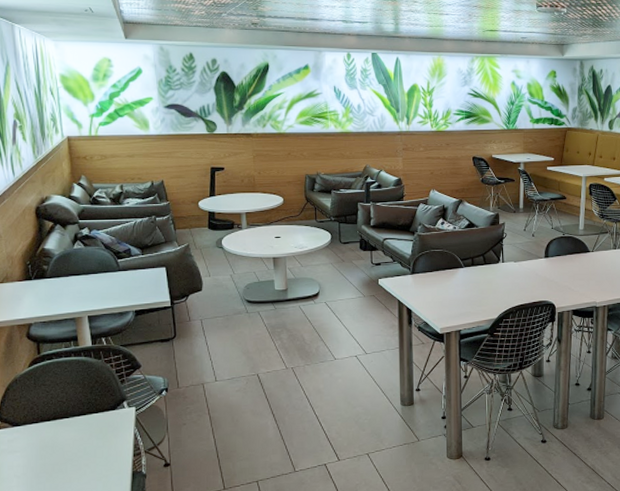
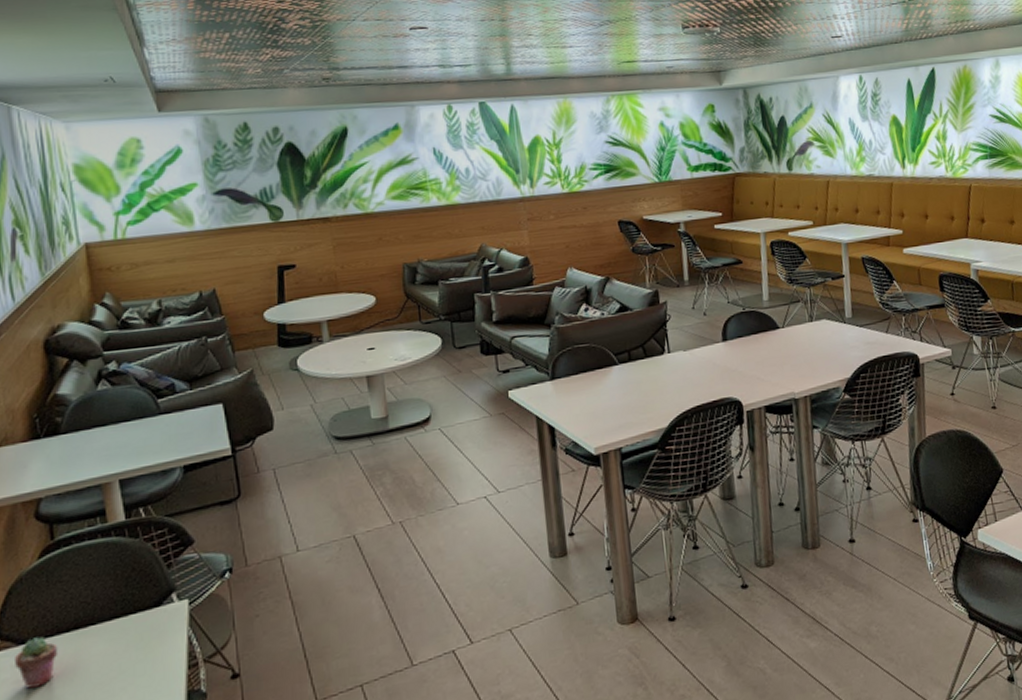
potted succulent: none [11,422,42,458] -> present [15,636,59,689]

